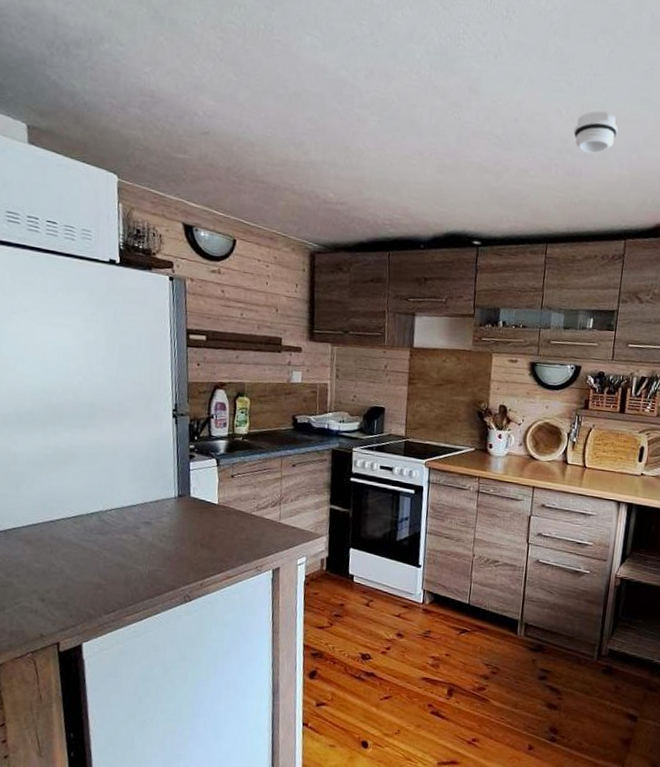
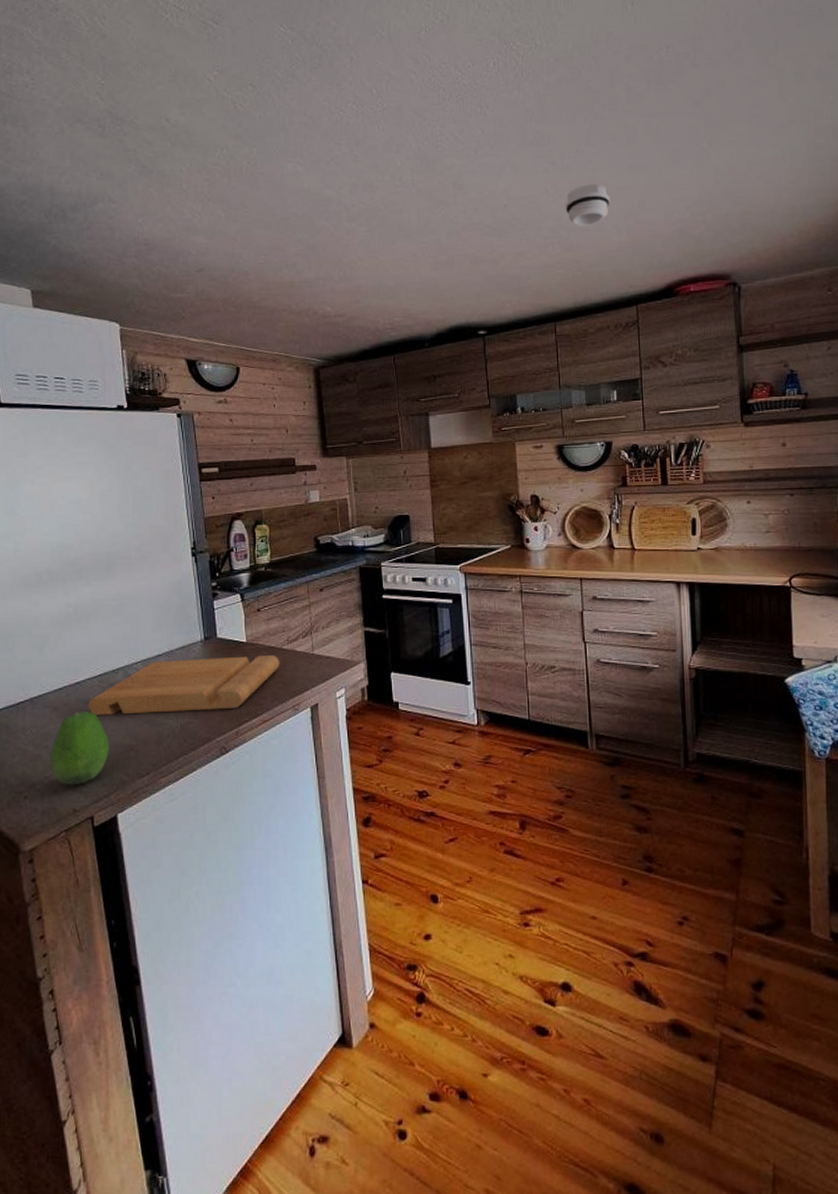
fruit: none [20,547,79,613] -> present [50,711,109,785]
cutting board: none [61,510,248,563] -> present [88,655,280,715]

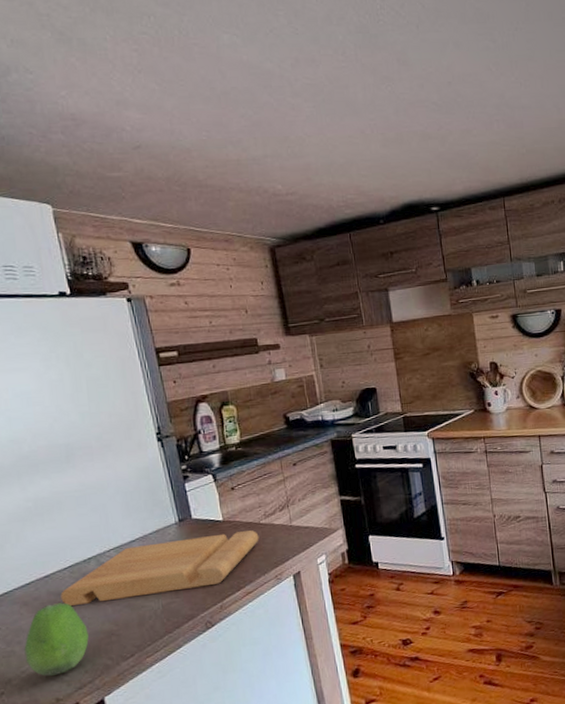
smoke detector: present [565,184,610,226] -> none [507,62,549,104]

